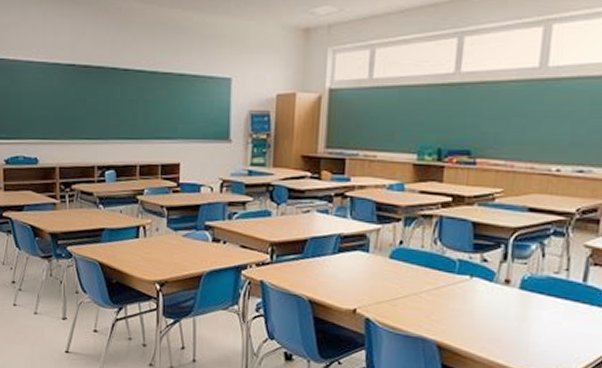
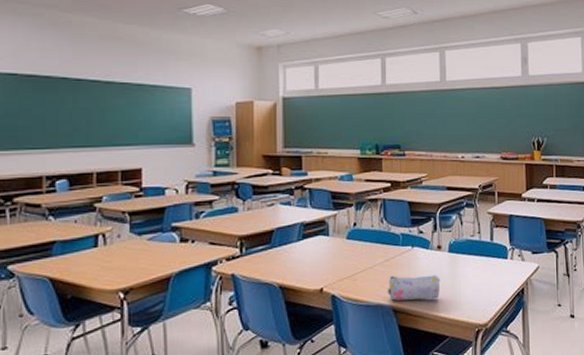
pencil case: none [433,307,504,342] -> present [388,275,441,301]

